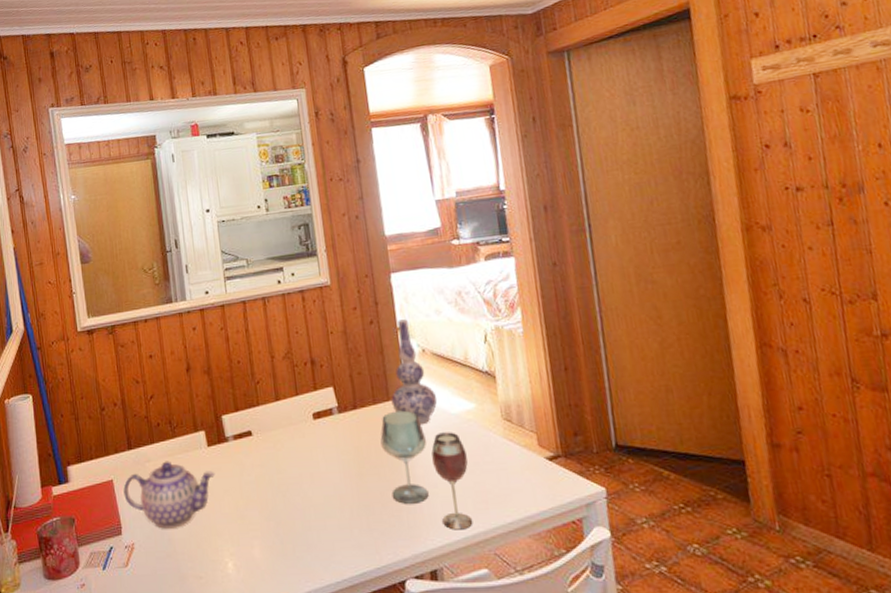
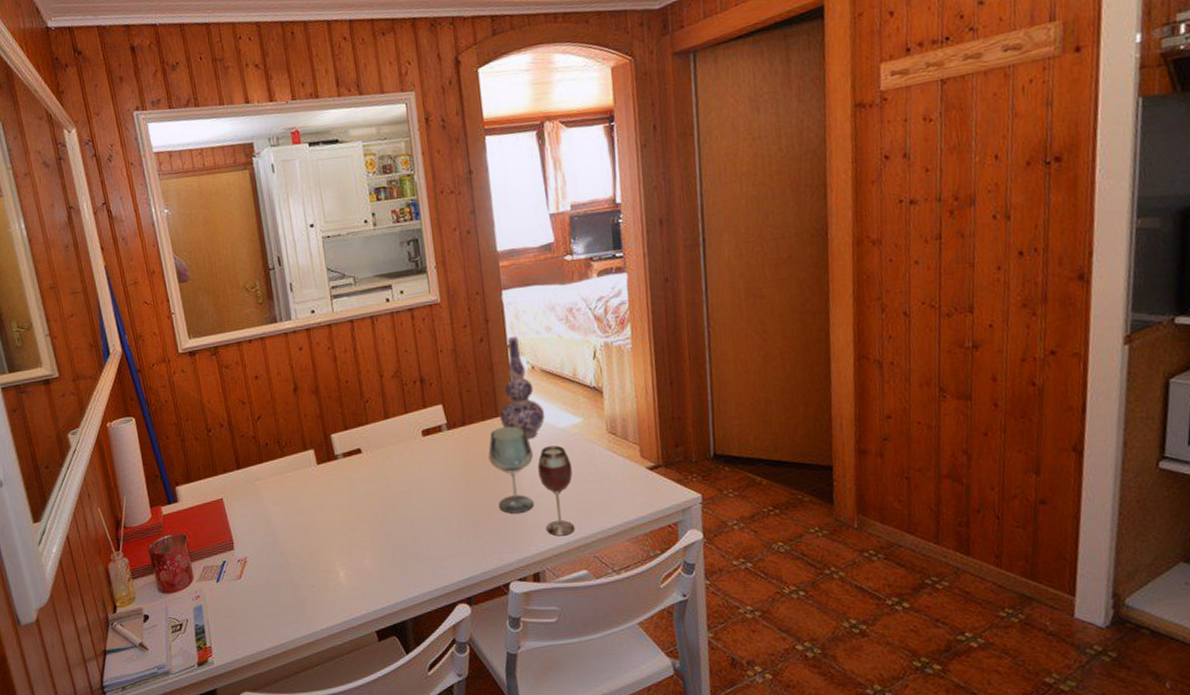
teapot: present [123,461,216,529] -> none [234,479,326,543]

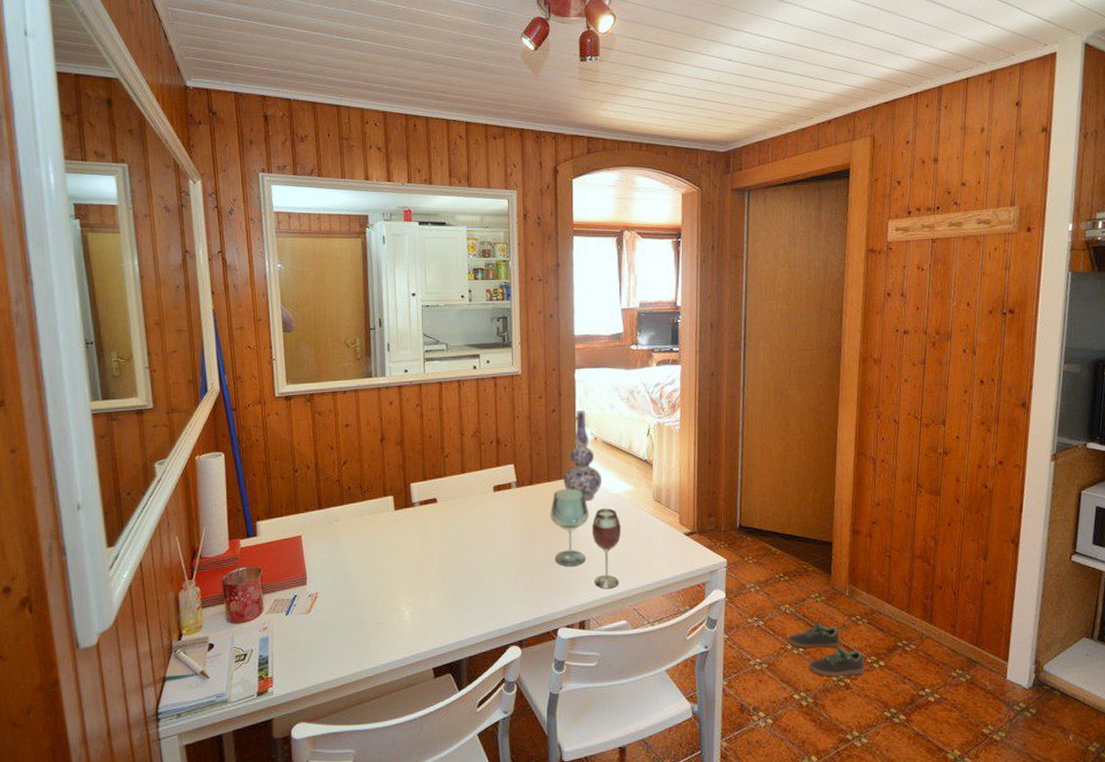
shoe: none [784,560,885,624] -> present [788,622,865,678]

